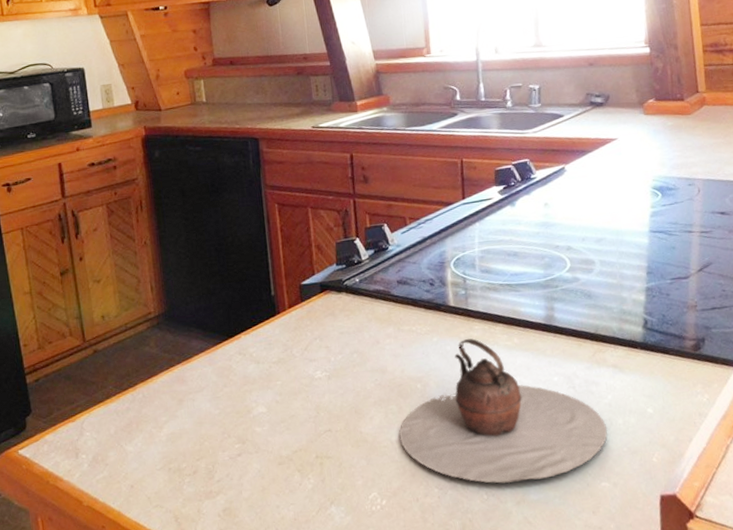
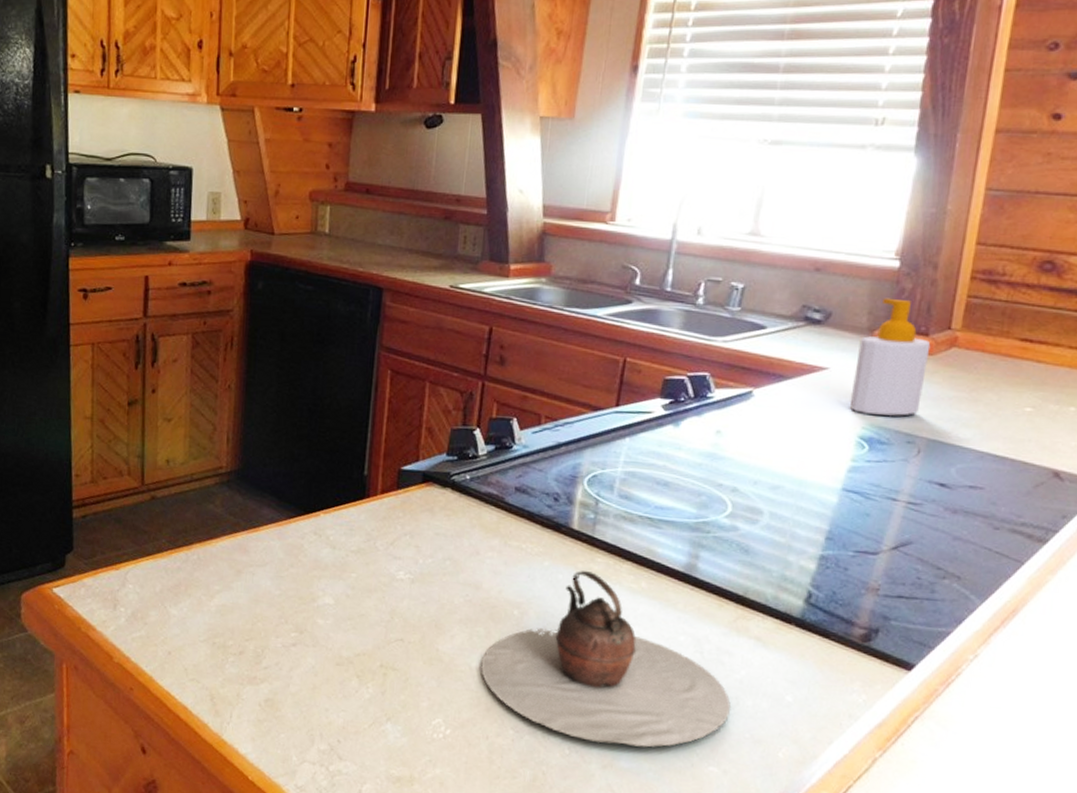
soap bottle: none [635,76,691,169] -> present [849,298,931,416]

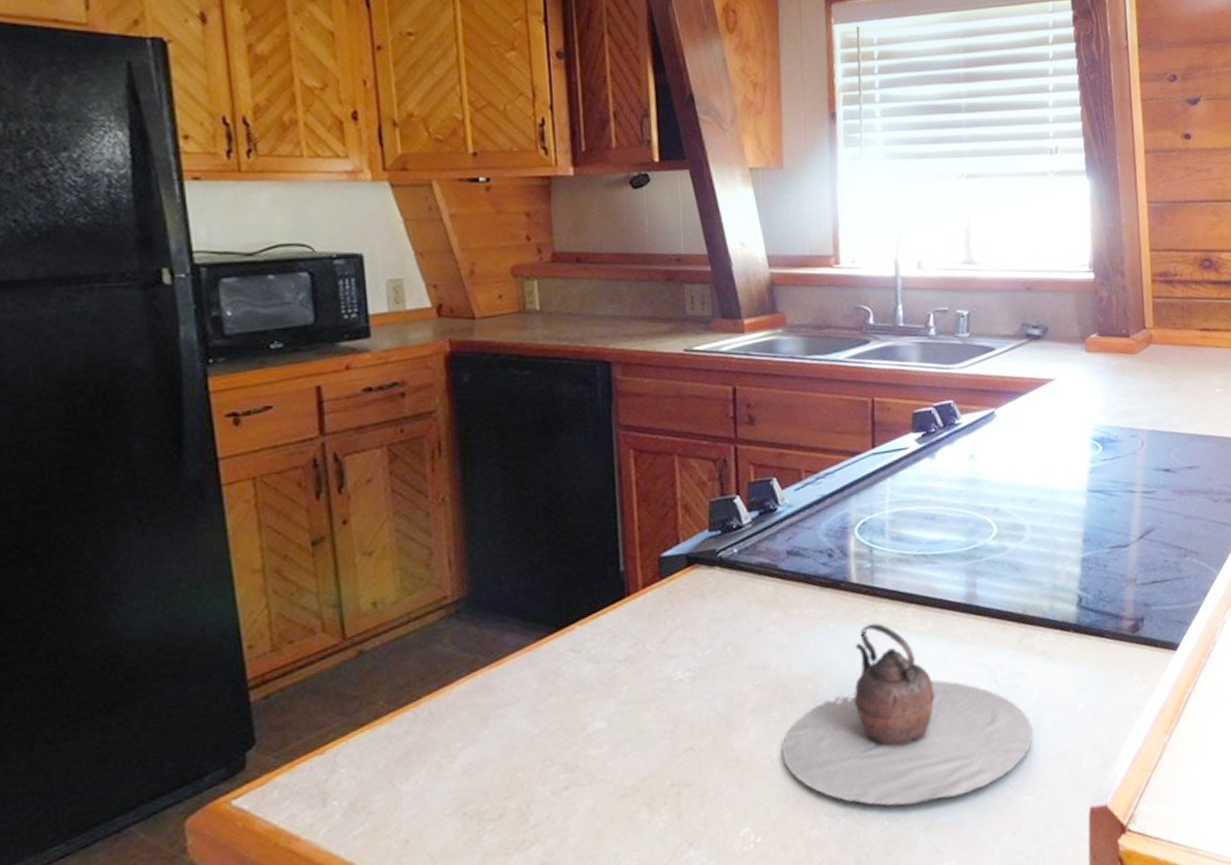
soap bottle: present [849,298,931,416] -> none [1075,307,1135,417]

